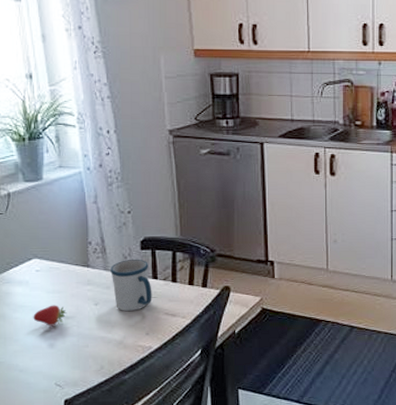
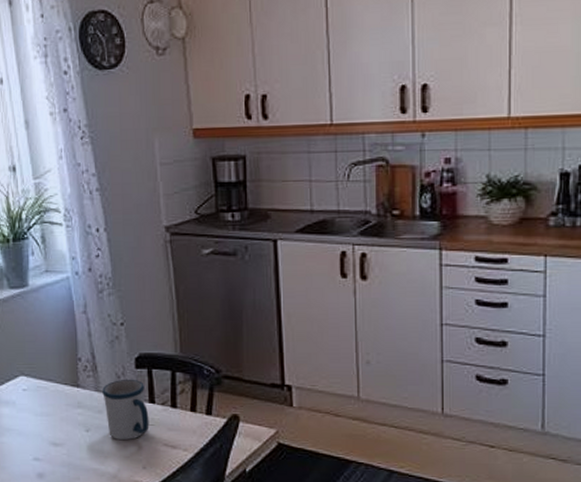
fruit: present [33,305,67,326] -> none [20,429,56,453]

